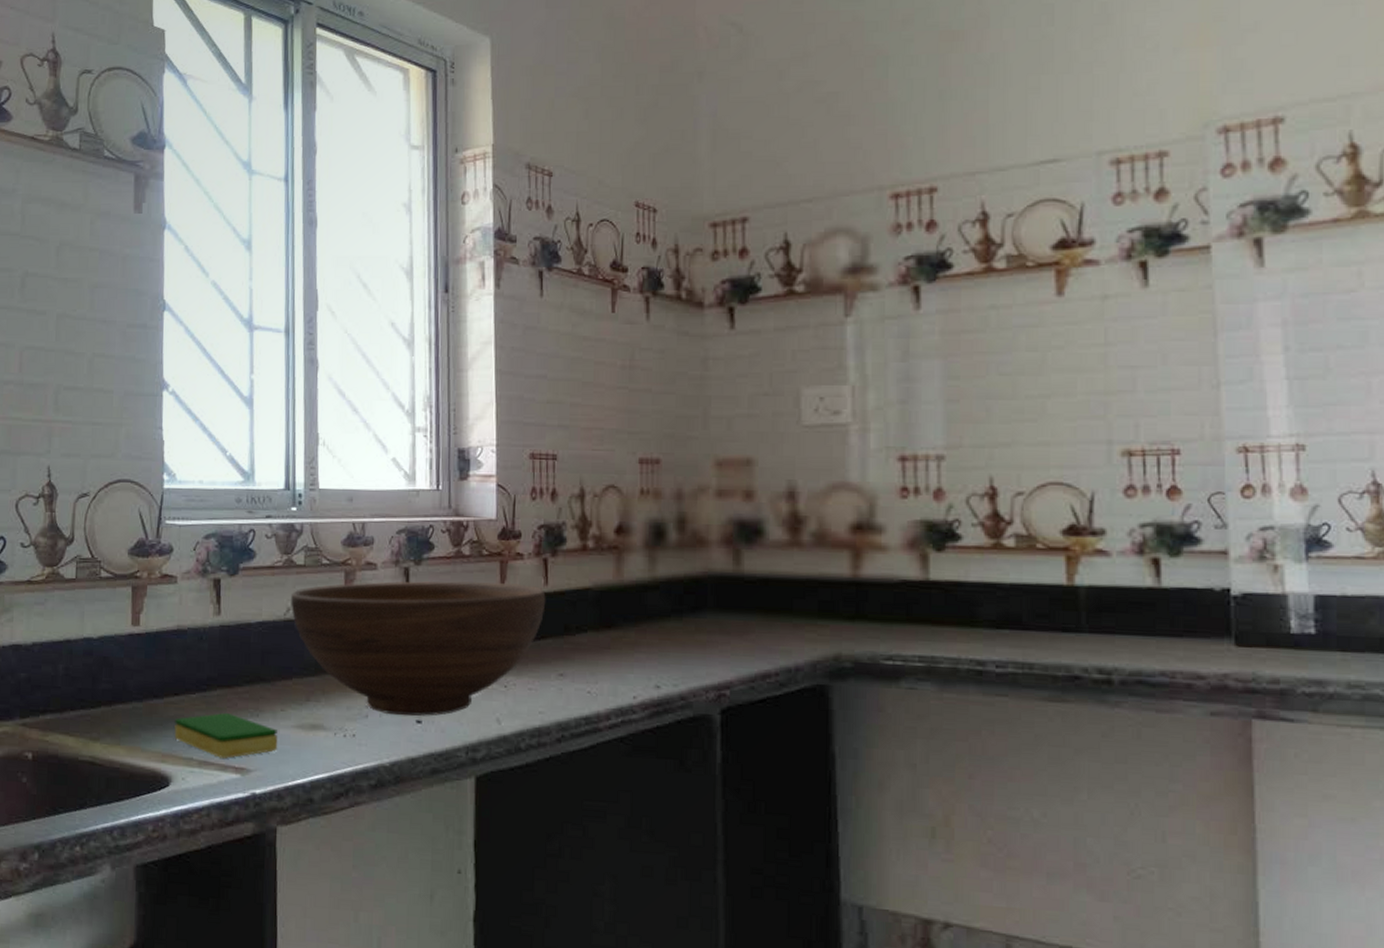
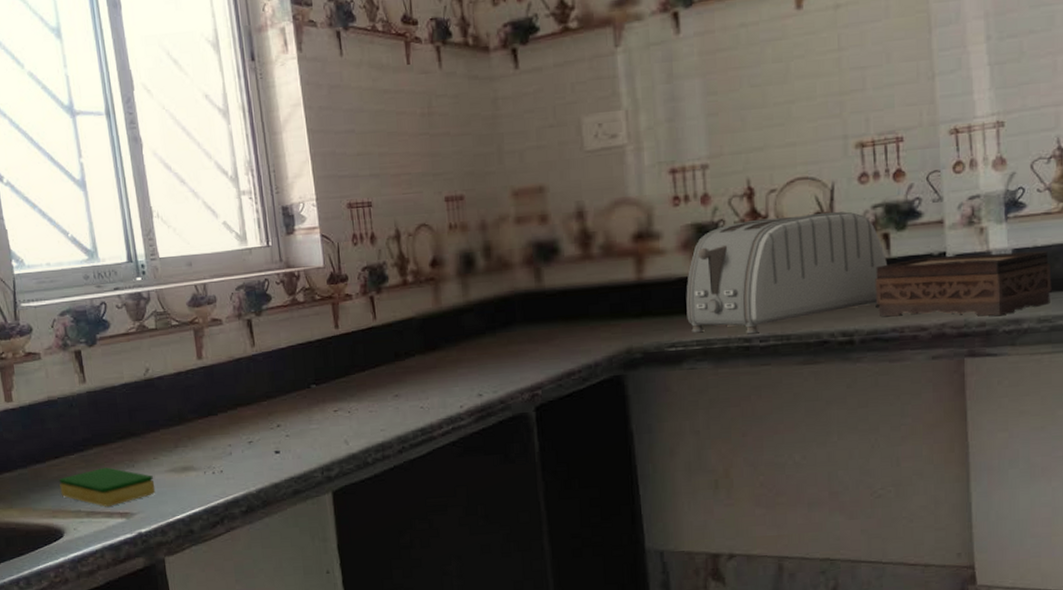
fruit bowl: present [291,580,546,717] -> none [148,321,377,450]
toaster: none [909,524,1156,657] -> present [686,211,887,334]
tissue box: none [1141,592,1365,674] -> present [875,250,1052,317]

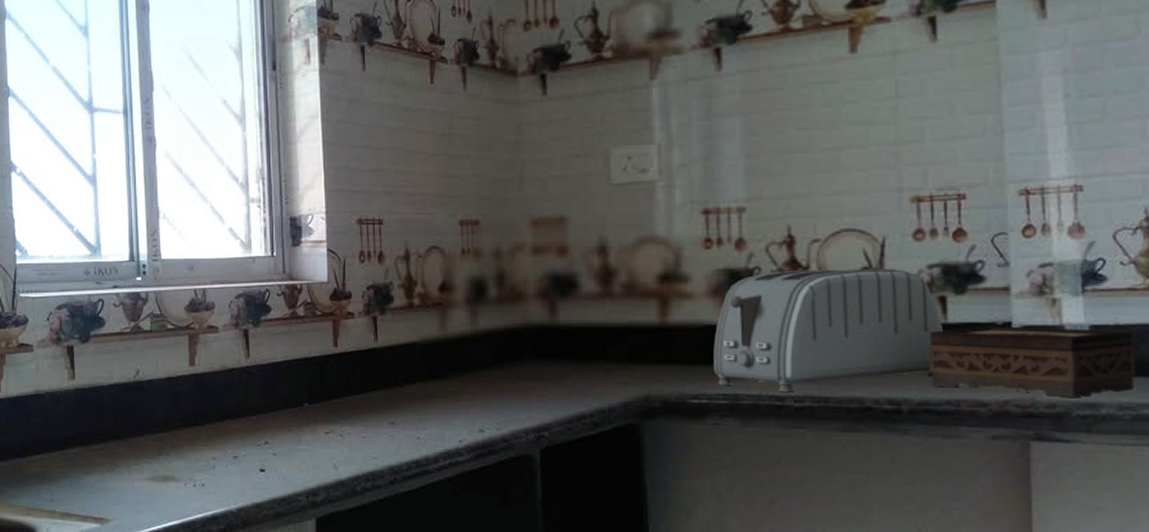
dish sponge: present [59,467,156,507] -> none [37,468,133,510]

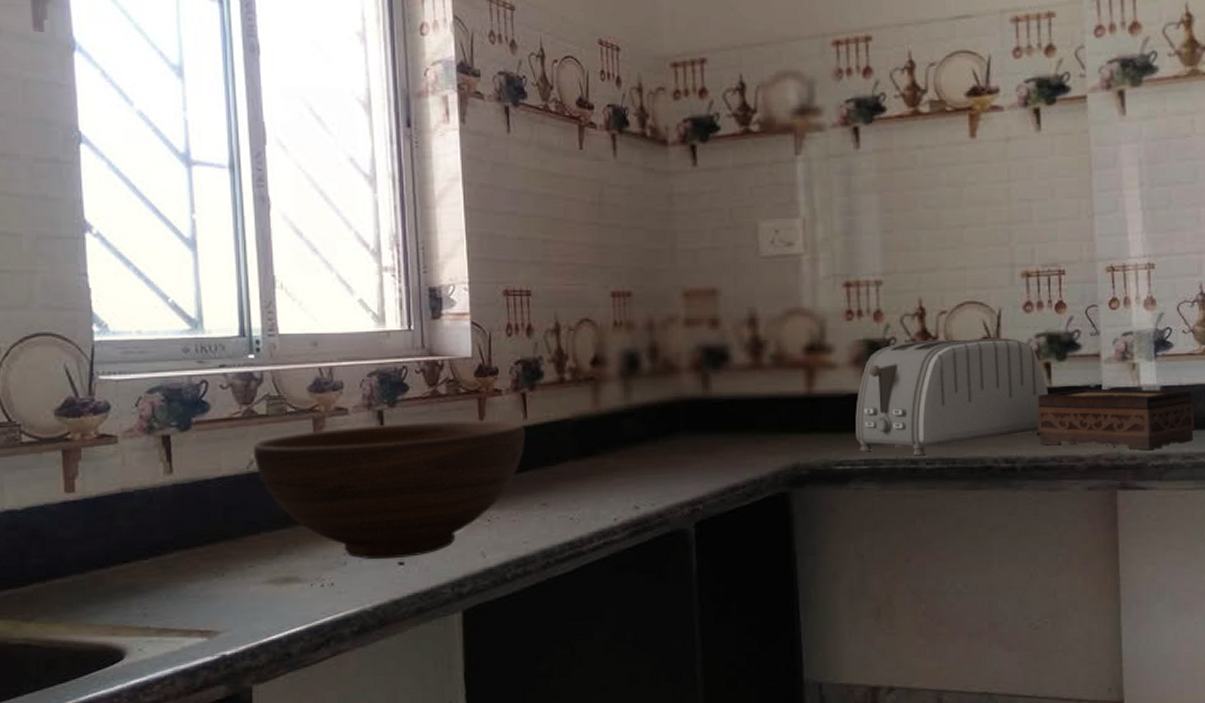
fruit bowl: none [140,339,376,466] -> present [254,418,526,560]

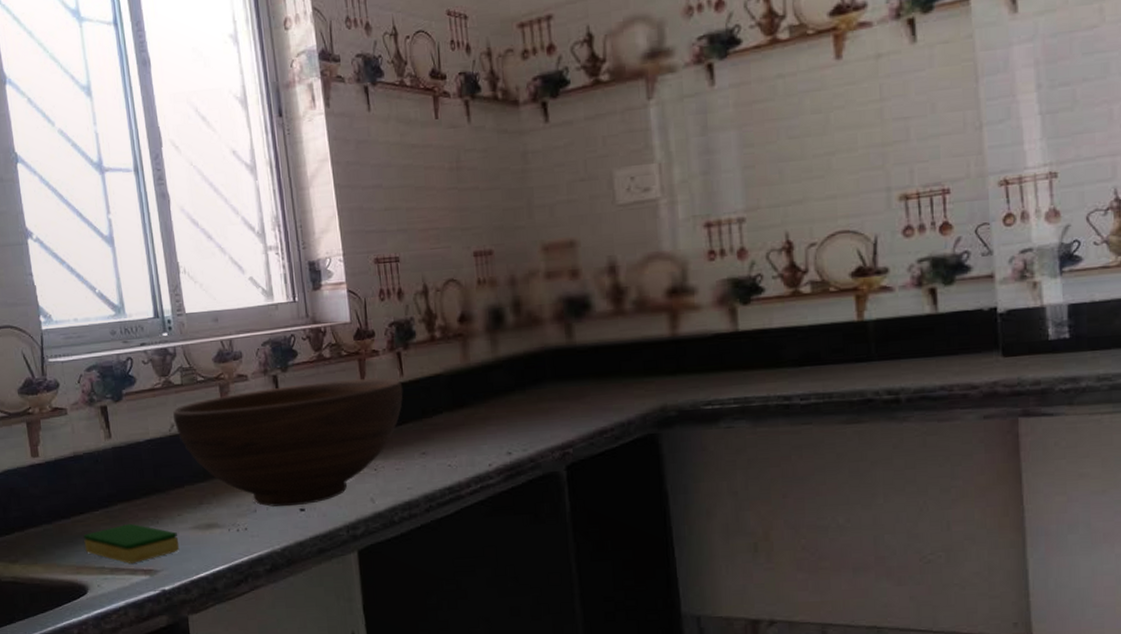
dish sponge: none [125,575,248,623] -> present [83,523,180,564]
toaster: present [855,338,1048,456] -> none [722,266,934,392]
tissue box: present [1037,388,1195,451] -> none [921,306,1111,375]

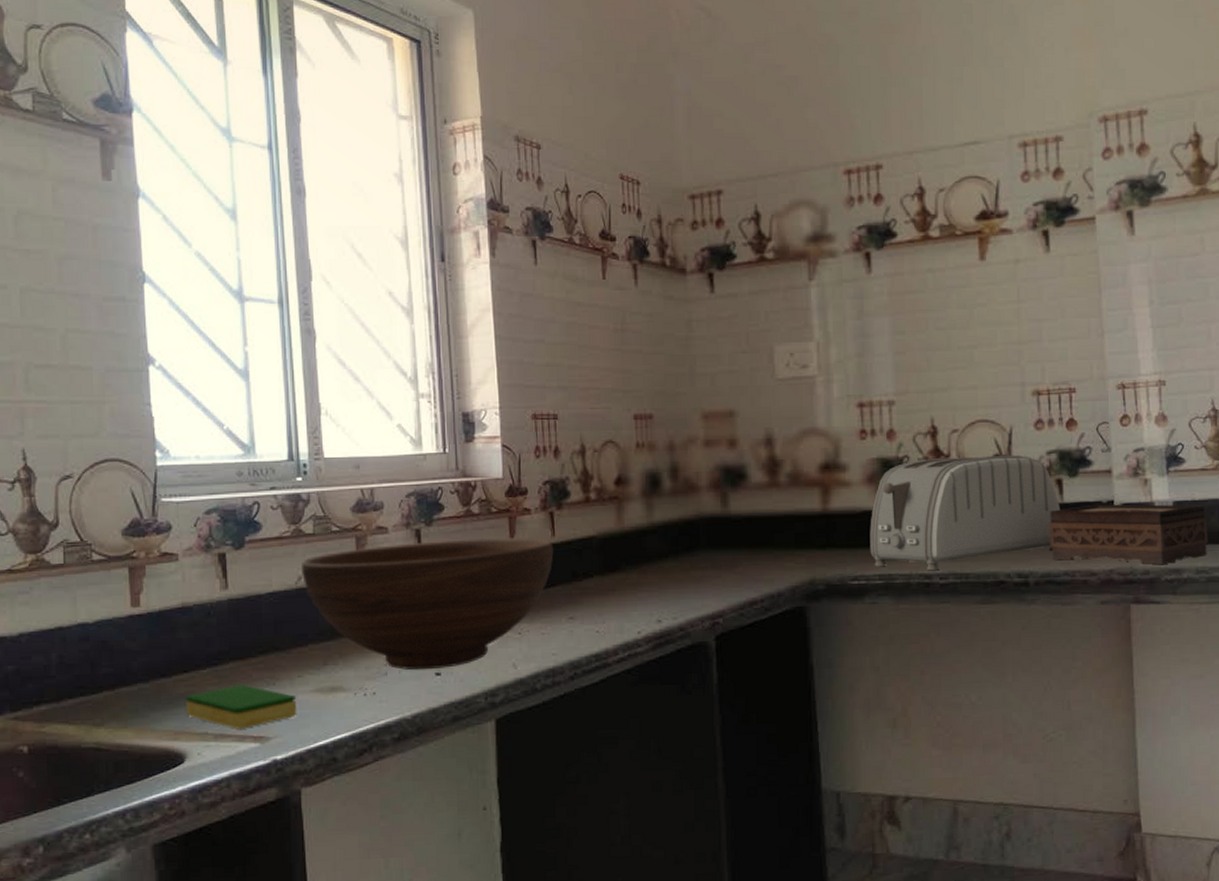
toaster: none [722,266,934,392] -> present [870,456,1060,571]
tissue box: none [921,306,1111,375] -> present [1049,504,1208,565]

